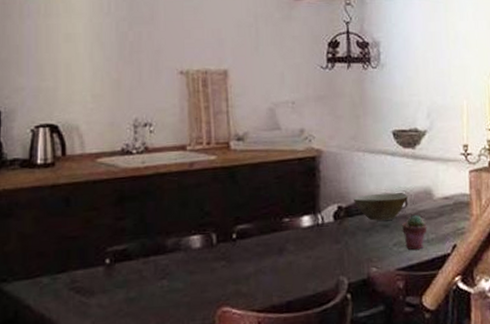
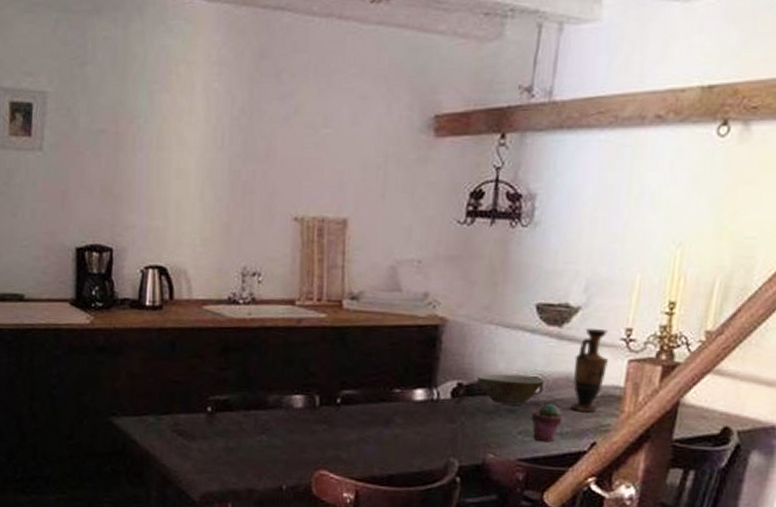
vase: none [428,147,455,219] -> present [571,328,608,412]

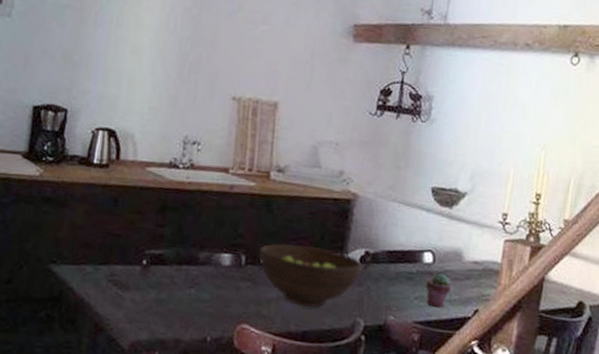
fruit bowl: none [335,380,455,449] -> present [259,243,362,308]
bowl: present [476,374,545,405] -> none [381,245,438,274]
vase: present [571,328,608,412] -> none [458,210,488,283]

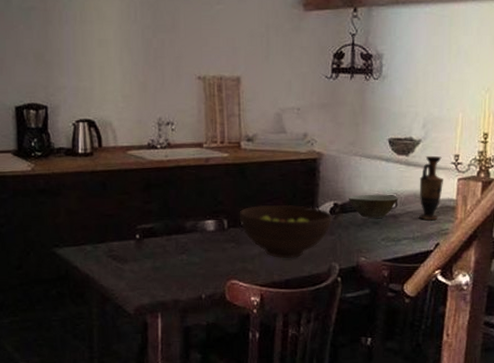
bowl: none [381,245,438,274] -> present [348,194,399,218]
potted succulent: present [426,273,452,308] -> none [391,215,414,246]
vase: none [458,210,488,283] -> present [419,155,443,220]

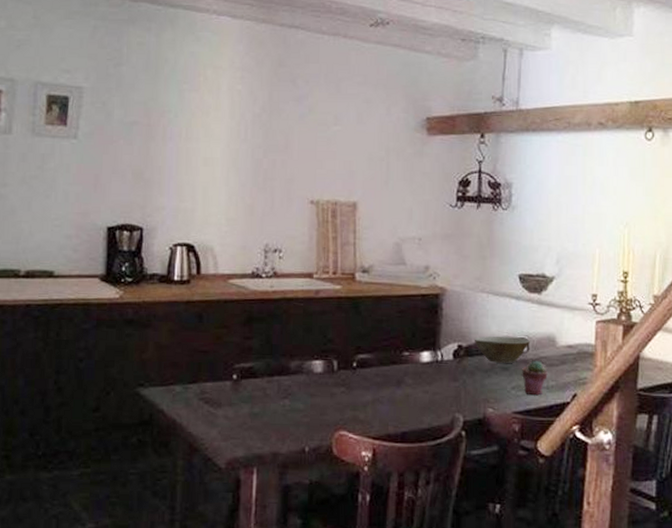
fruit bowl: present [239,204,332,259] -> none [351,345,456,408]
potted succulent: none [391,215,414,246] -> present [522,361,548,396]
vase: present [419,155,443,220] -> none [553,294,580,367]

